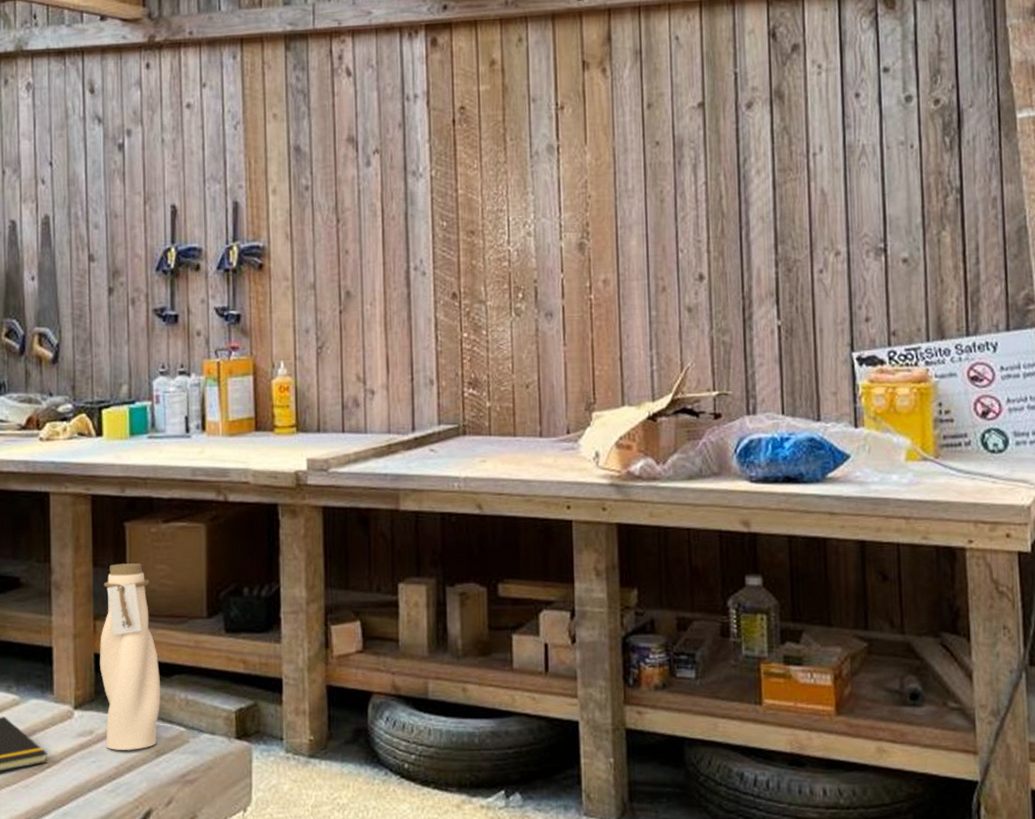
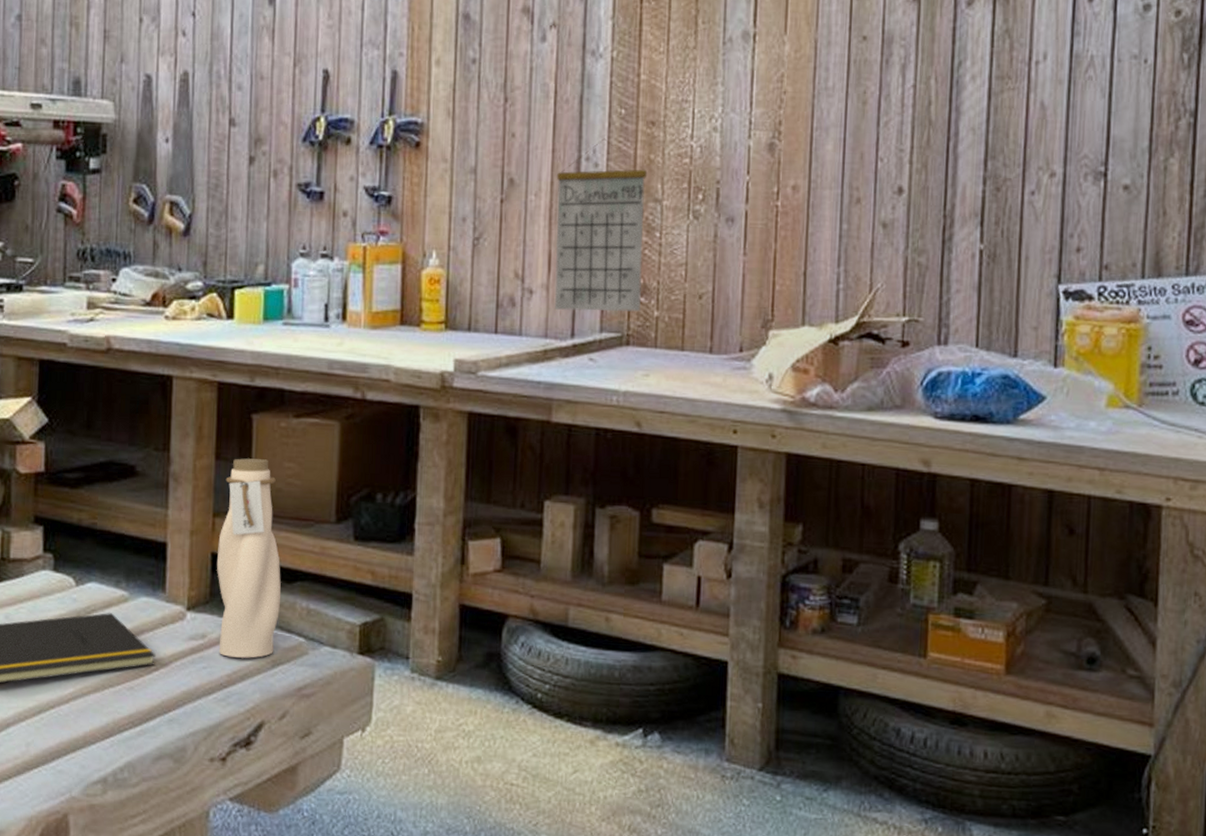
calendar: none [388,249,474,408] -> present [554,138,648,312]

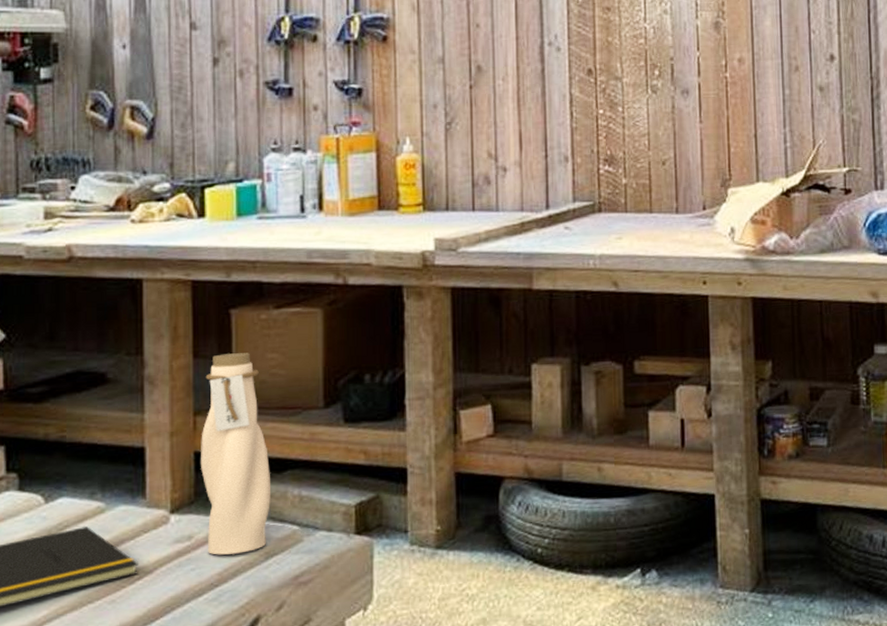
calendar: present [554,138,648,312] -> none [521,24,610,185]

